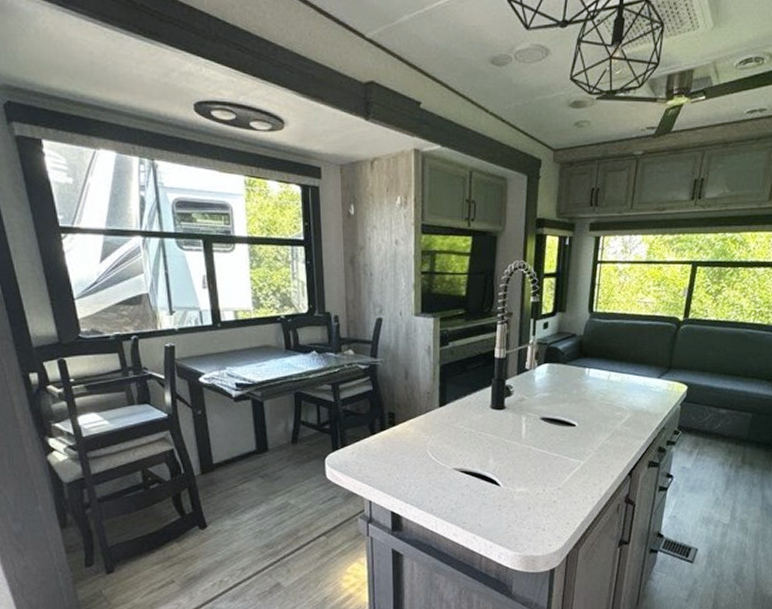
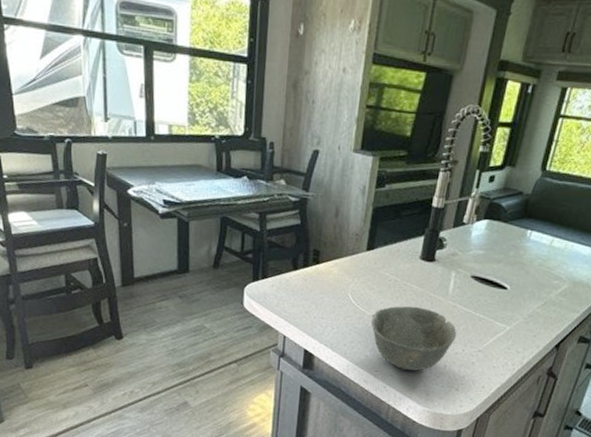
bowl: none [452,454,536,517] -> present [370,306,457,371]

